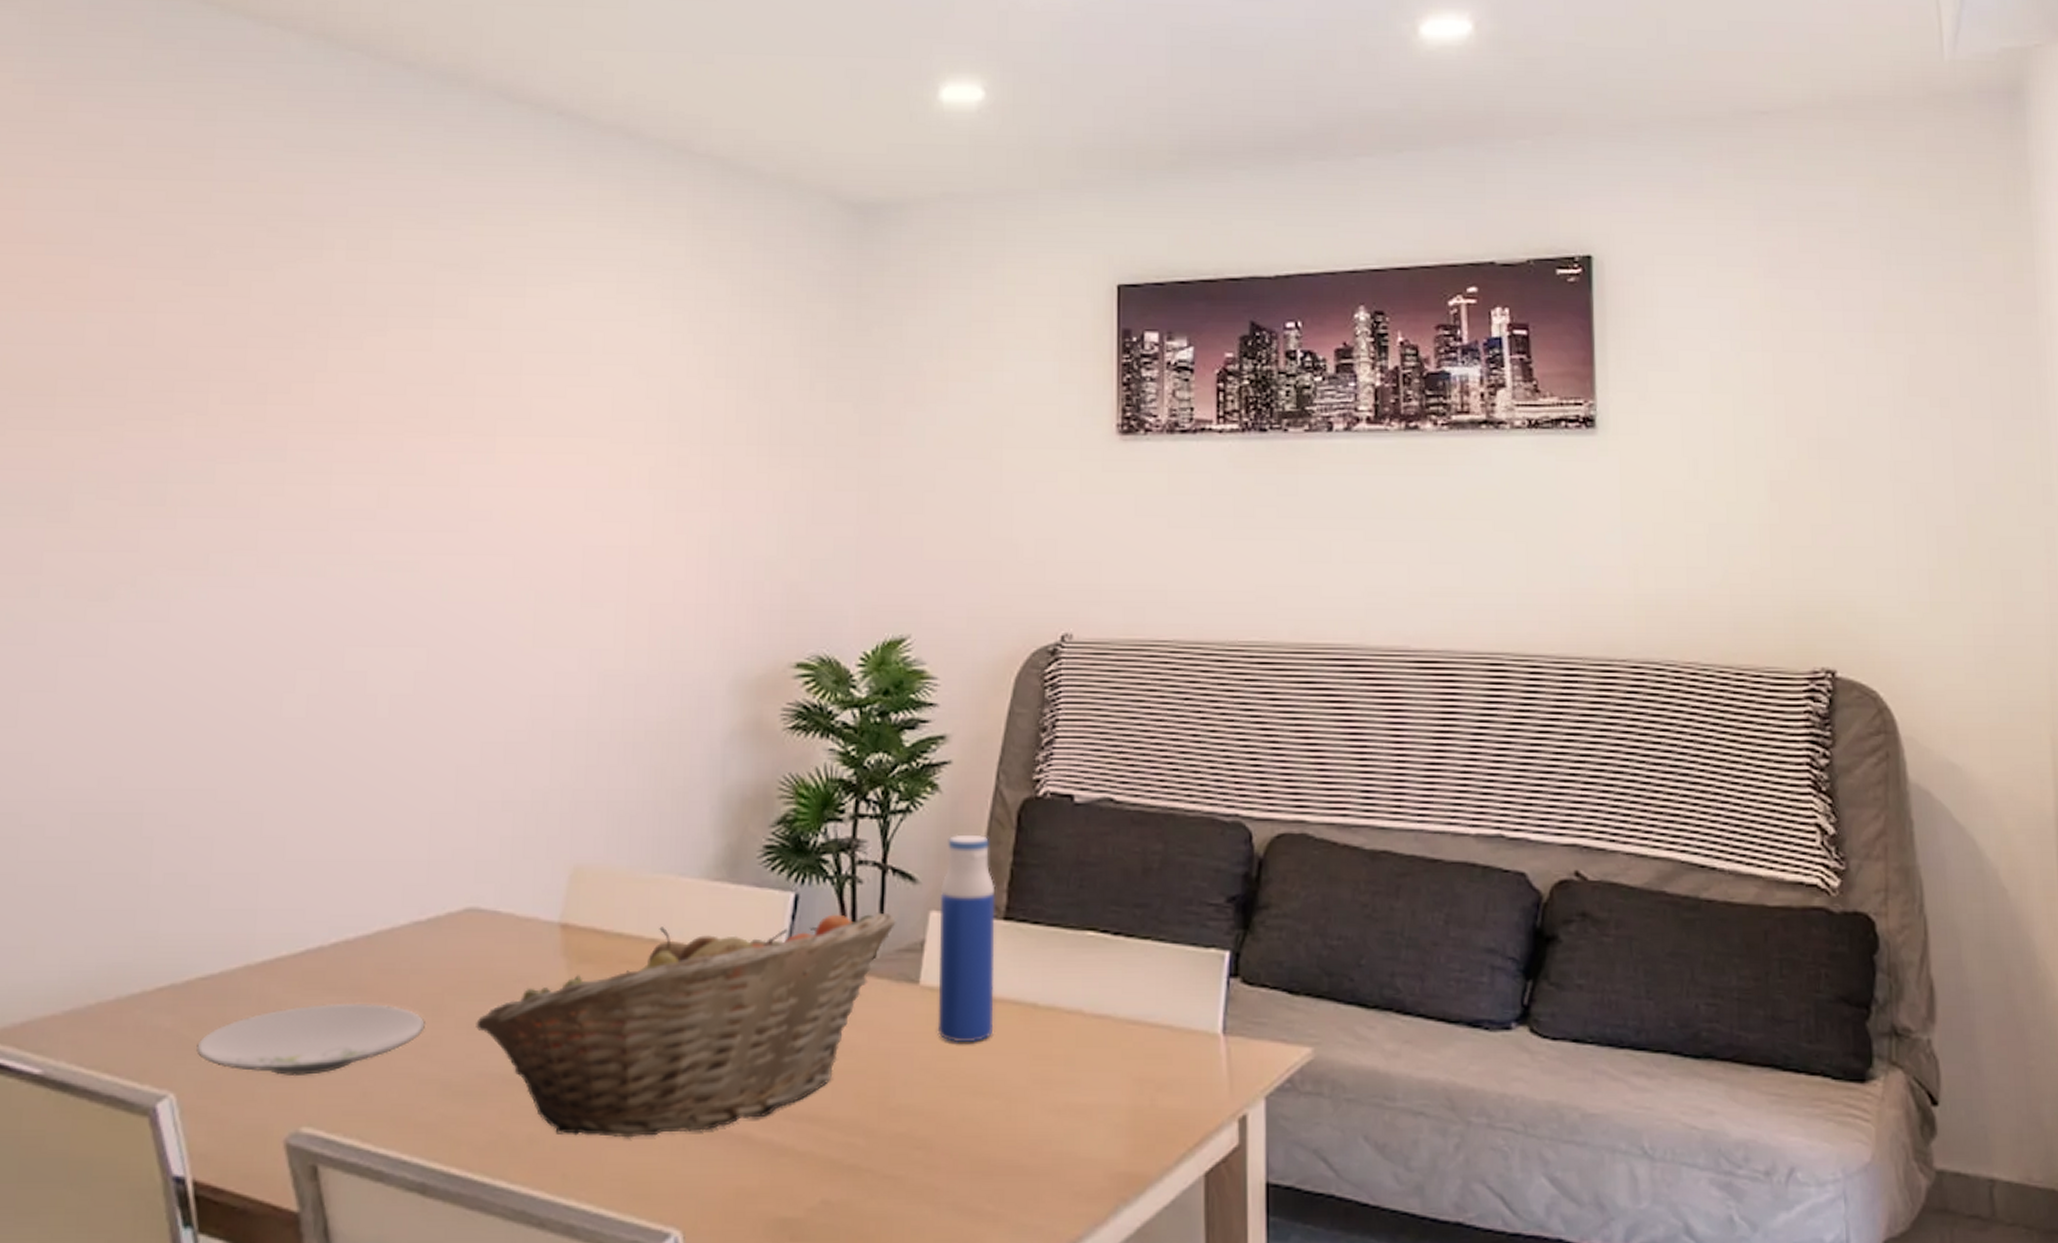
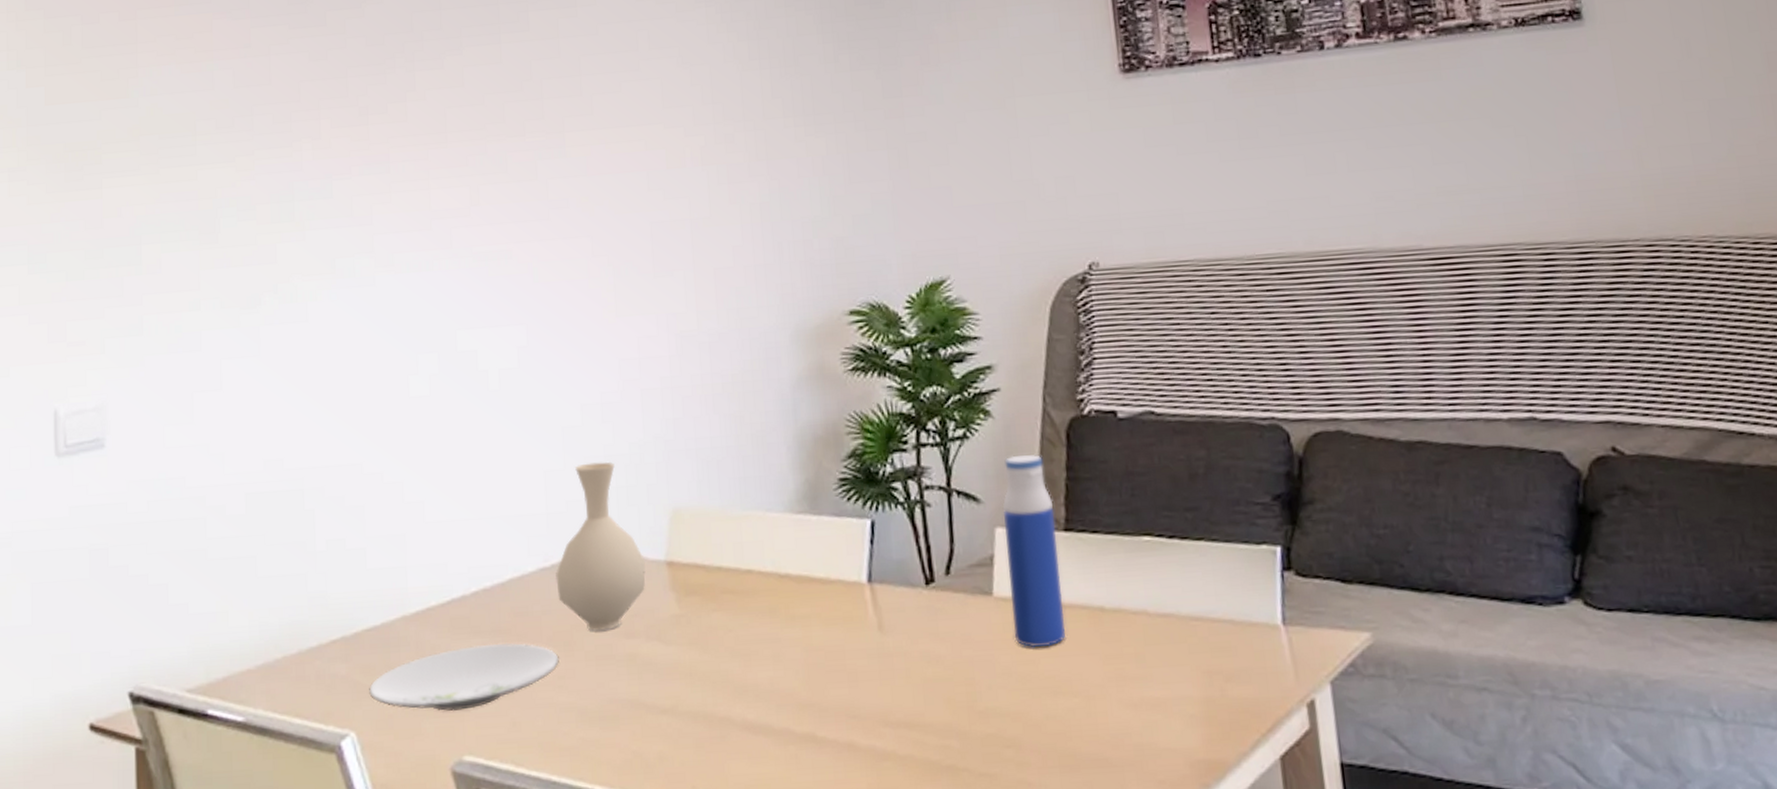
vase: none [431,808,536,997] -> present [556,461,646,632]
fruit basket: present [476,912,896,1138] -> none [603,531,966,751]

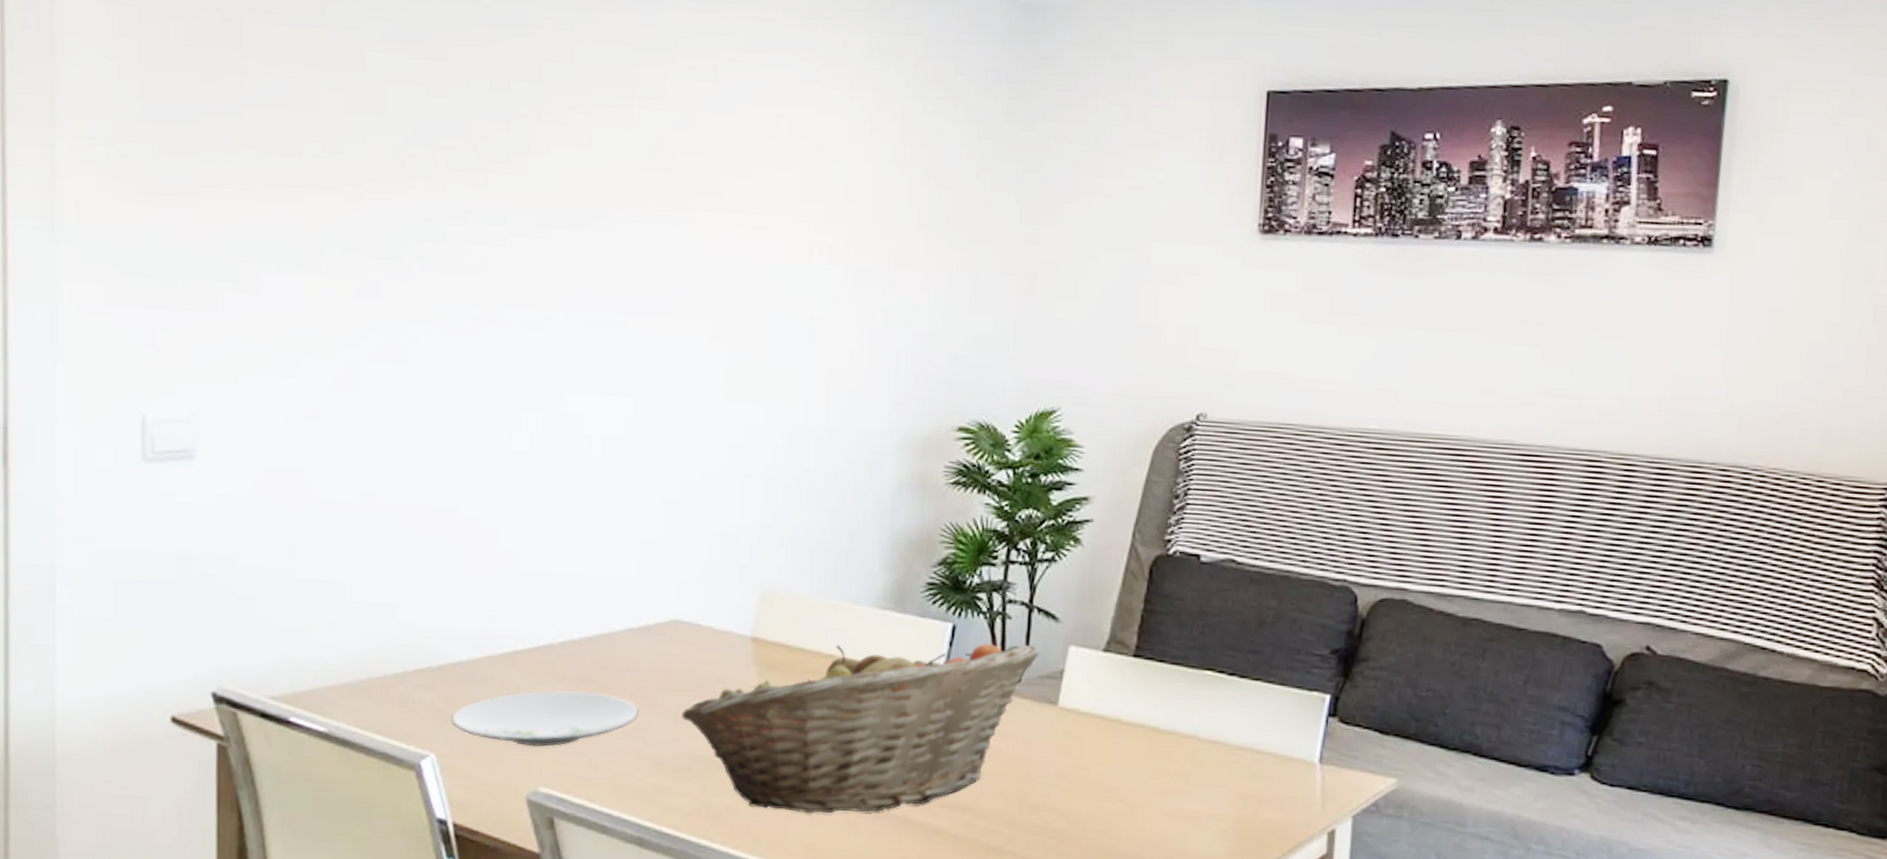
vase: present [556,461,646,632] -> none [642,537,731,693]
fruit basket: none [603,531,966,751] -> present [681,643,1040,814]
water bottle: present [1003,454,1067,648] -> none [1072,582,1128,757]

